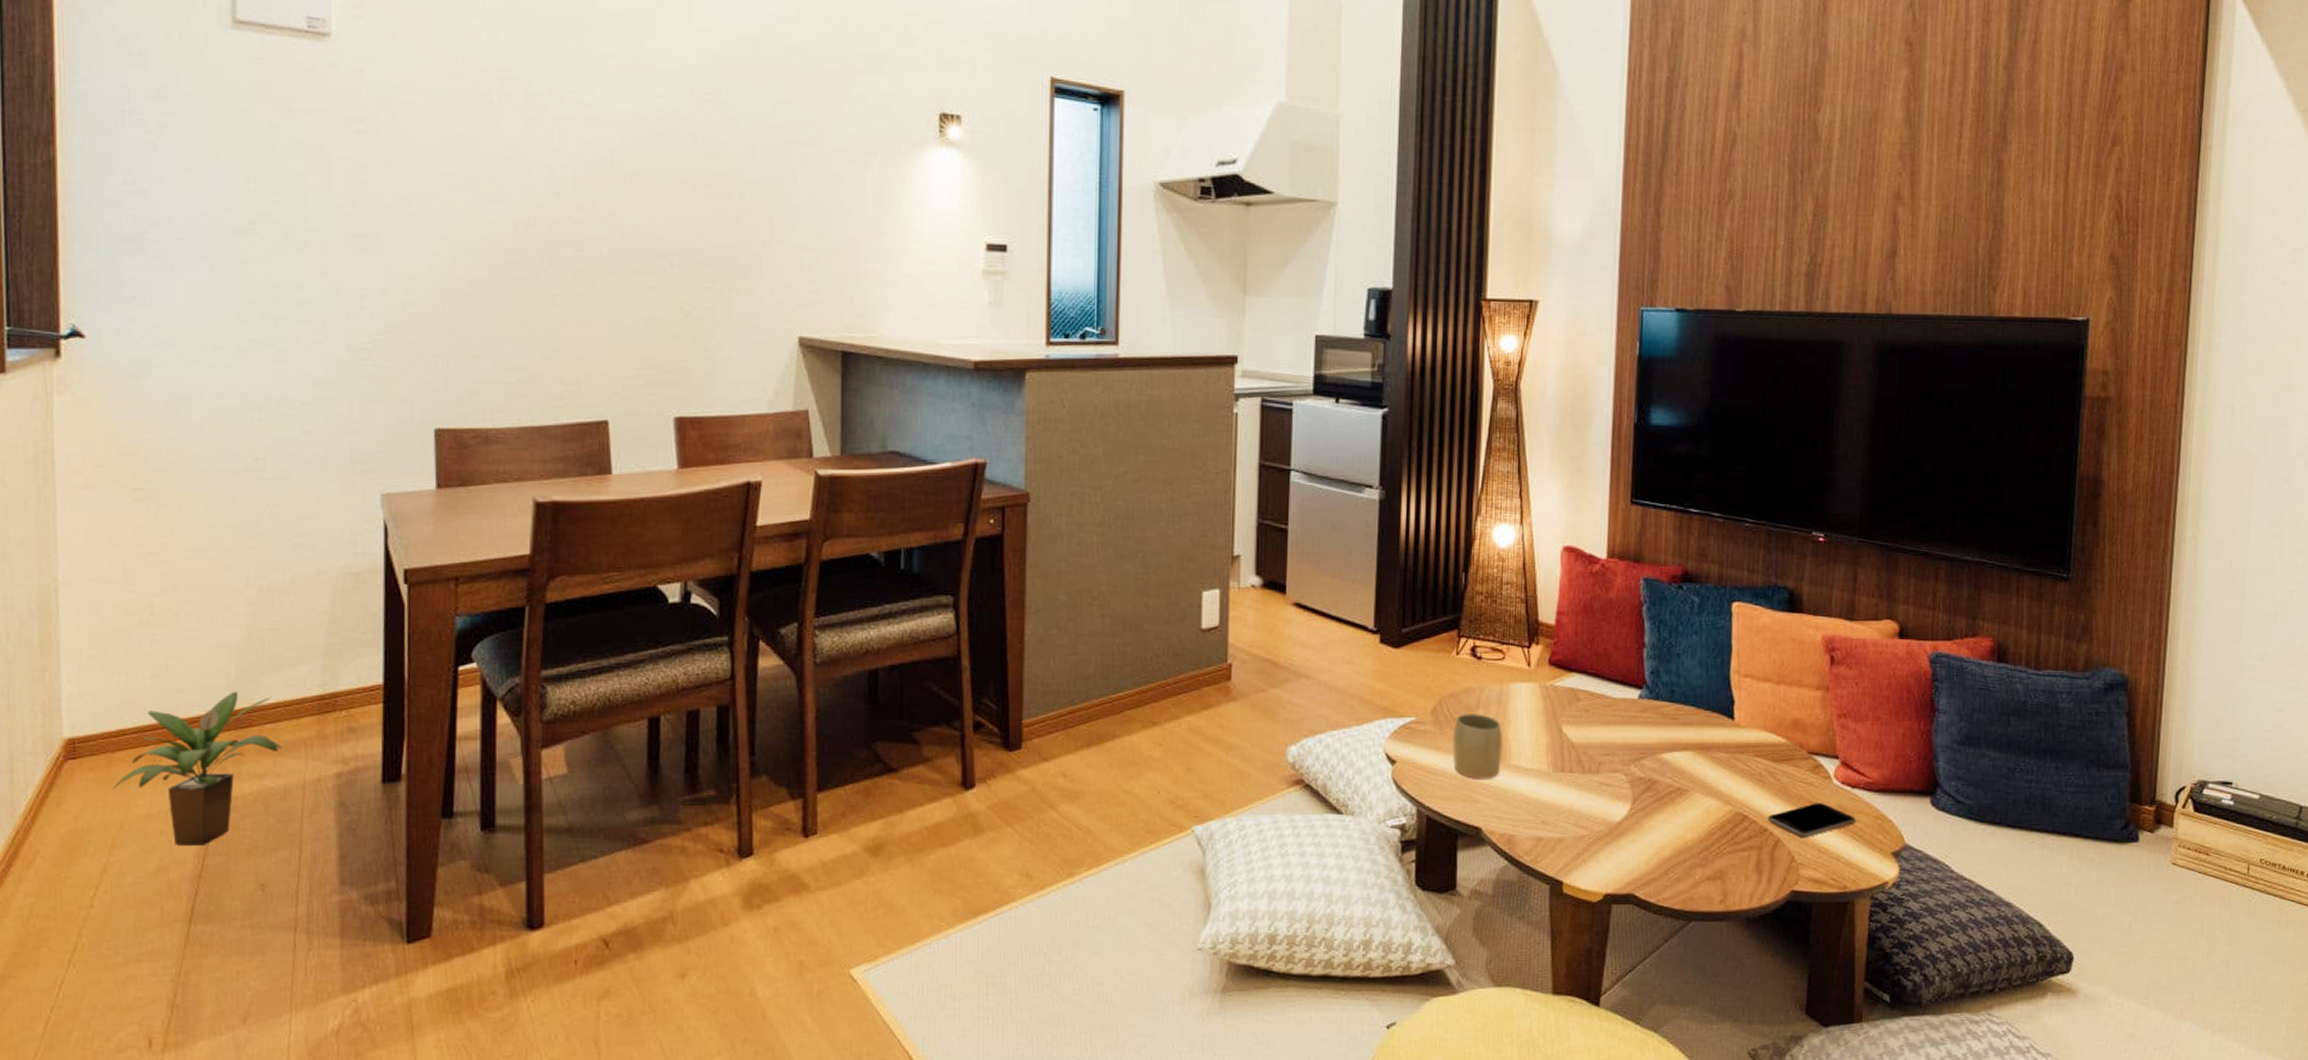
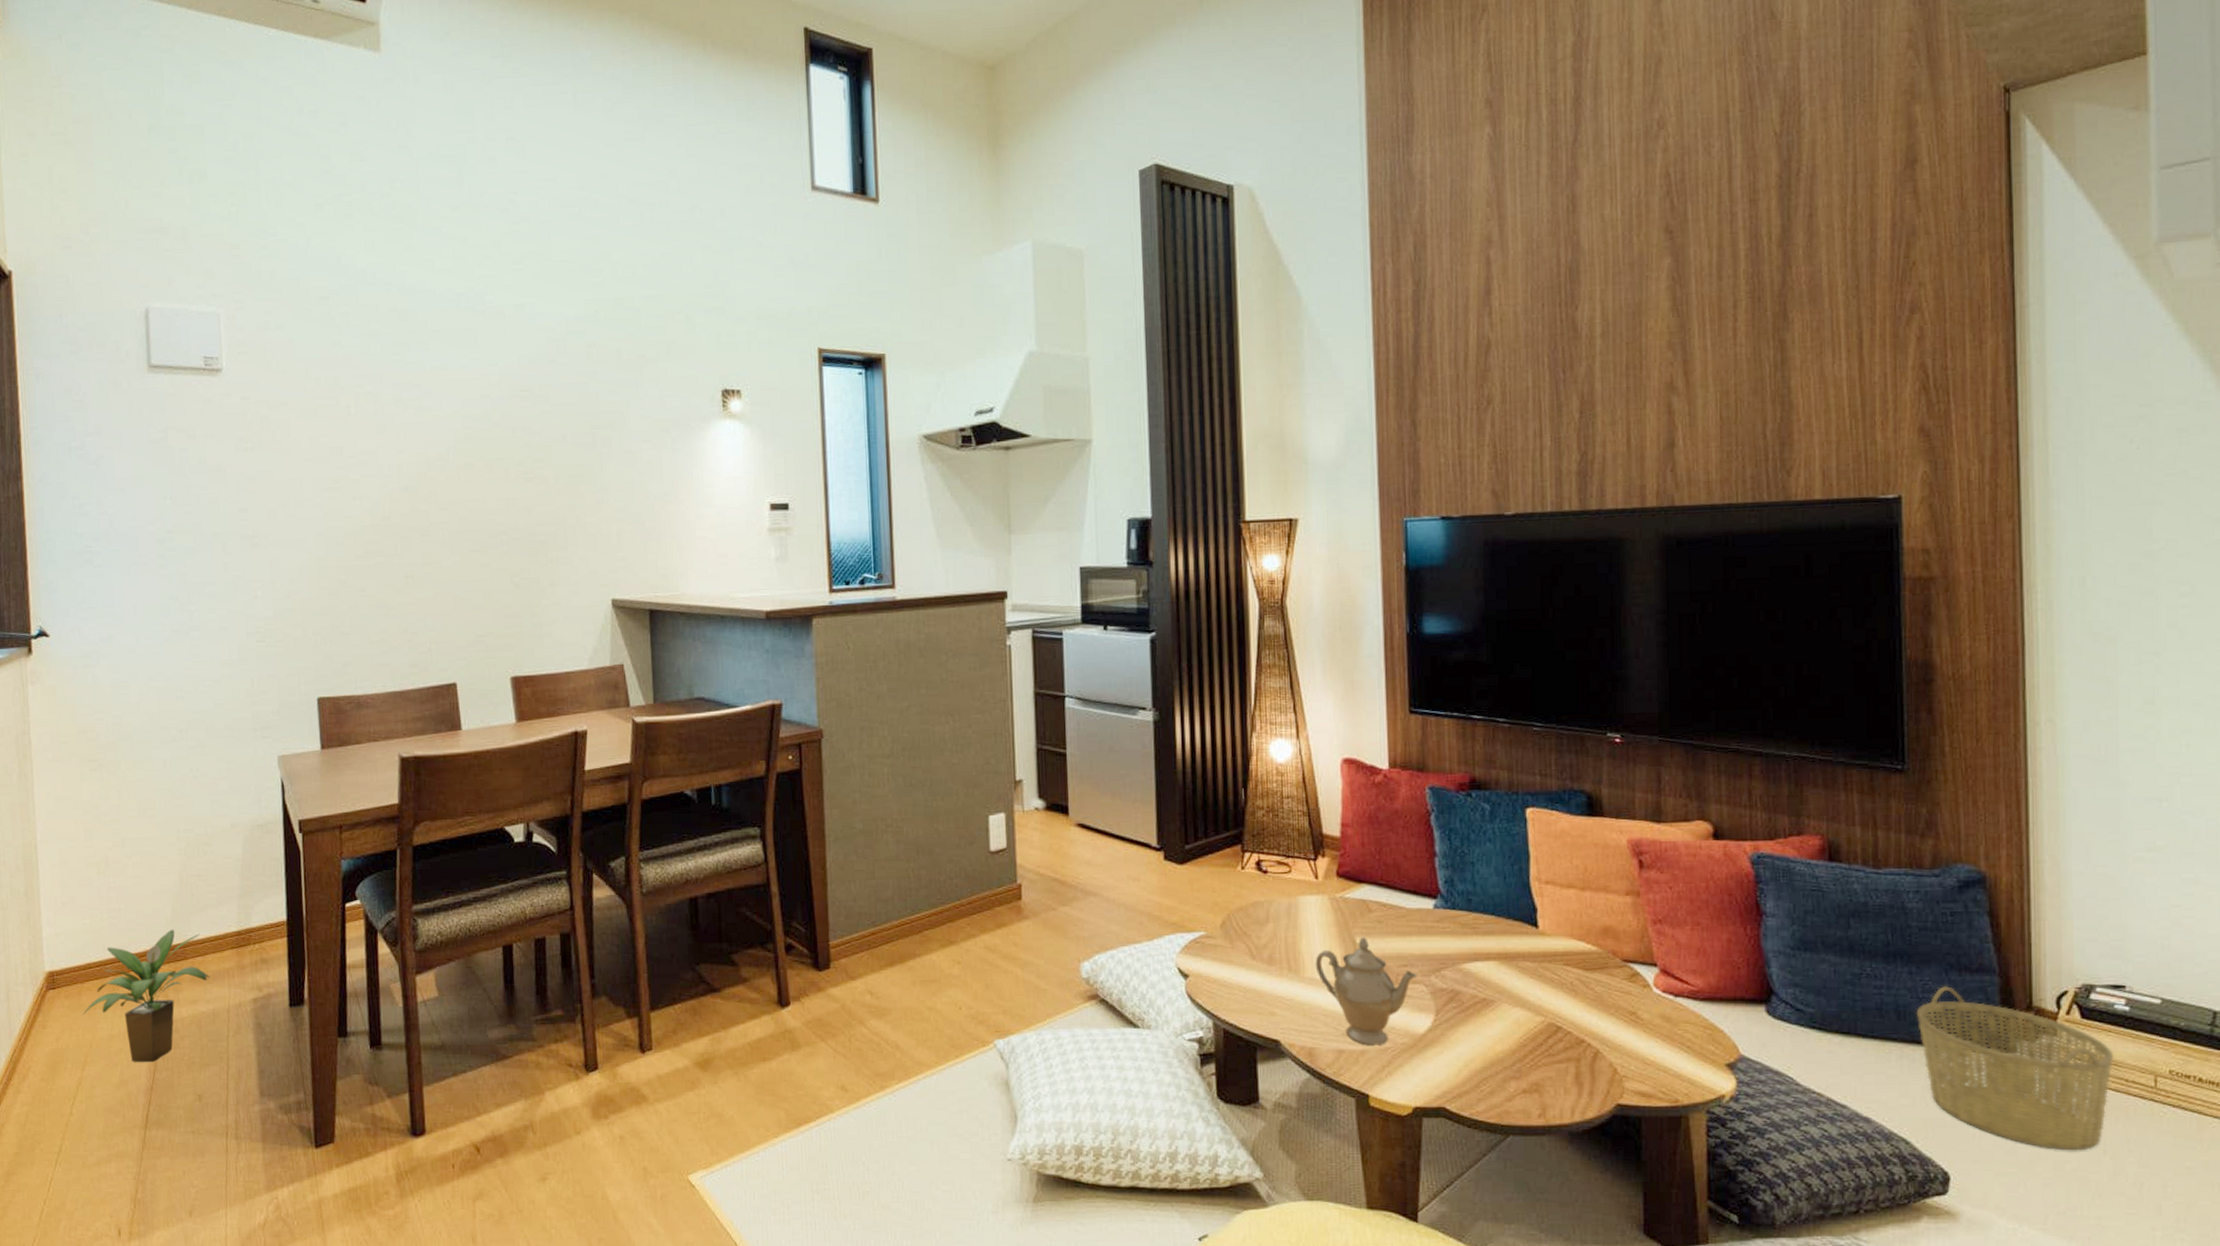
mug: present [1452,714,1503,779] -> none [1244,927,1296,992]
teapot: none [1521,726,1618,833] -> present [1315,937,1418,1045]
smartphone: present [1767,802,1857,837] -> none [1583,1011,1683,1049]
basket: none [2058,781,2218,932] -> present [1916,986,2114,1151]

